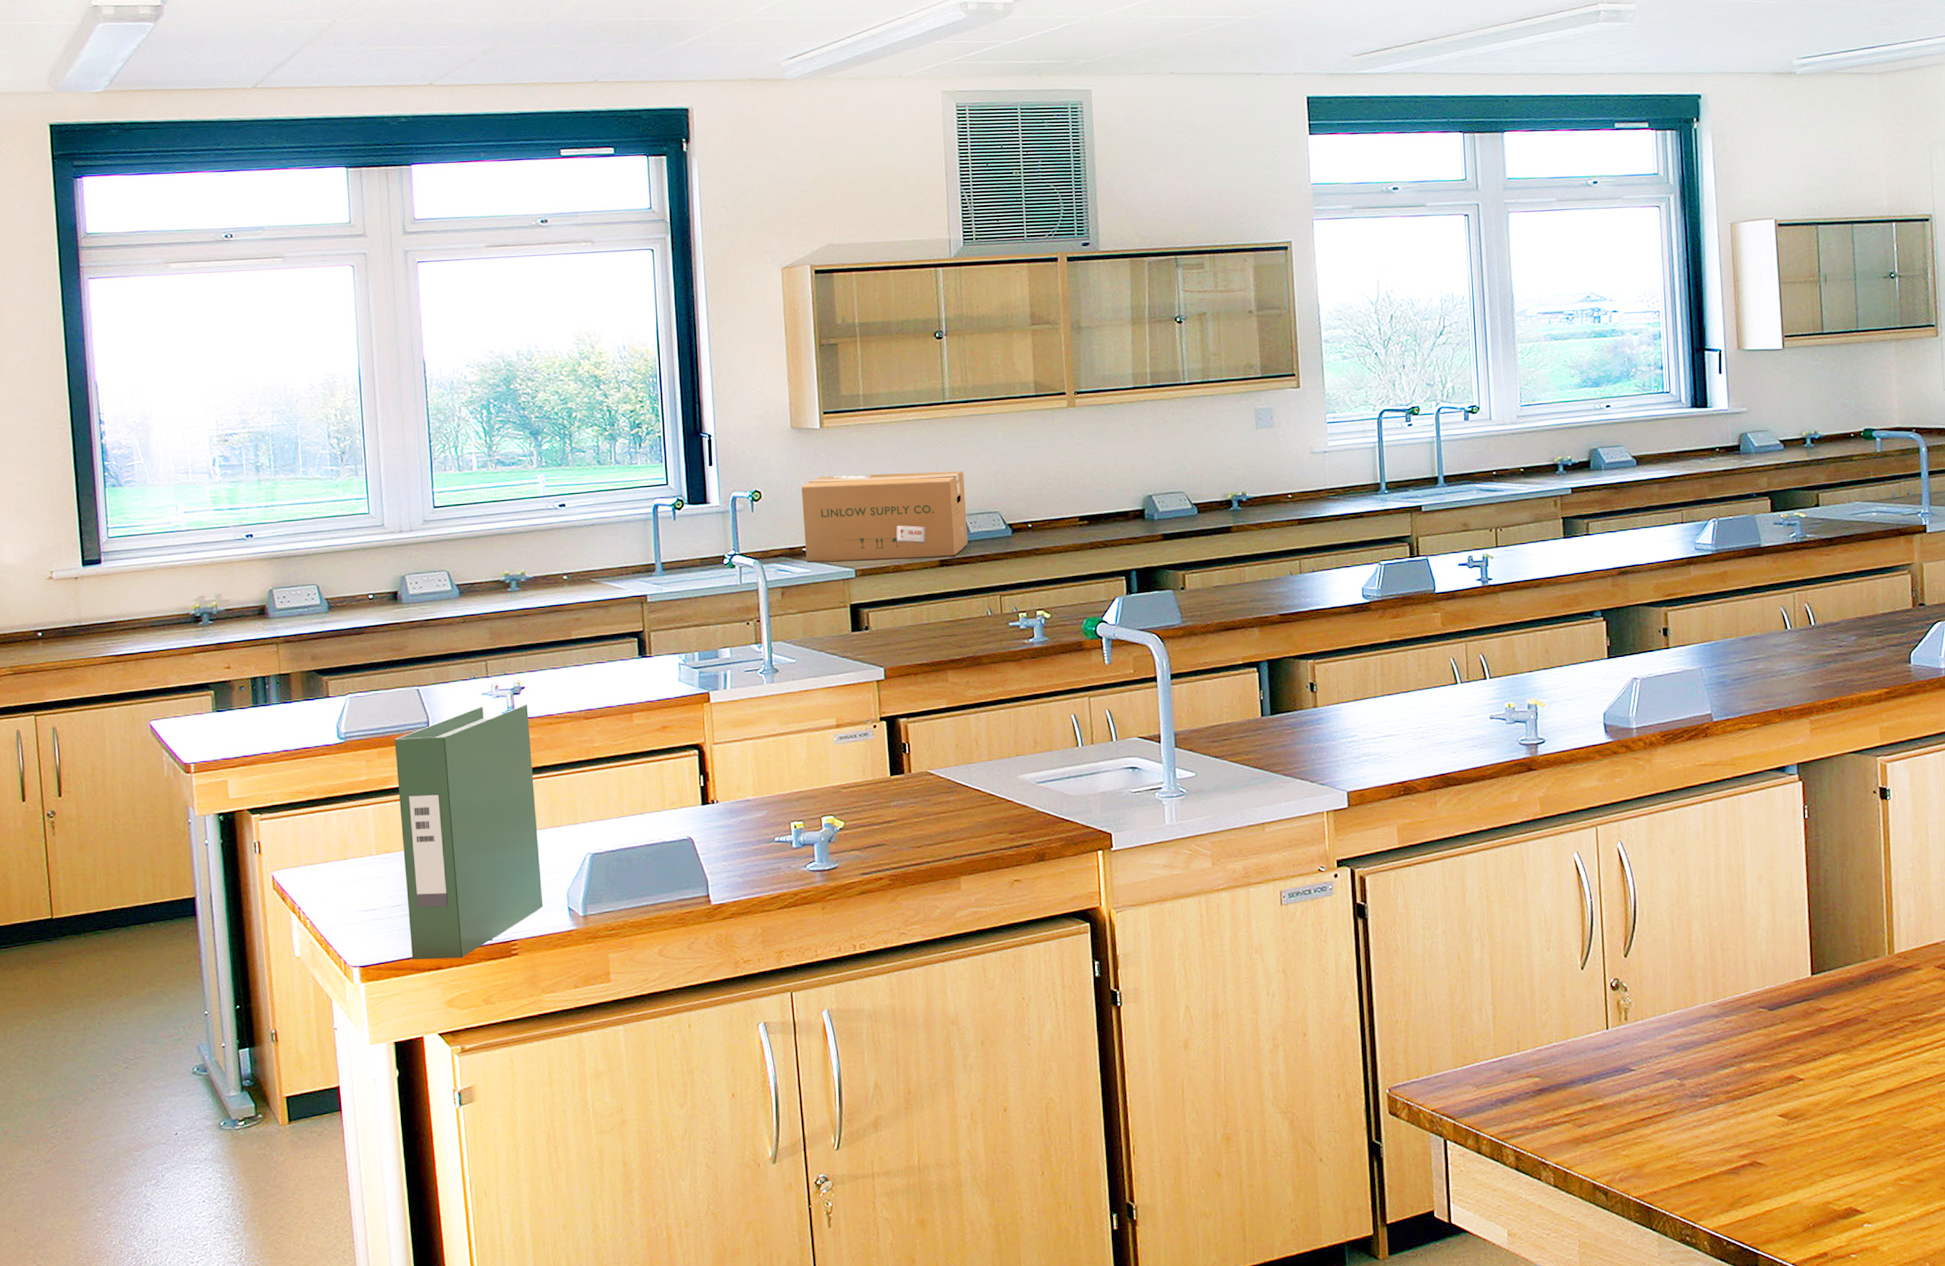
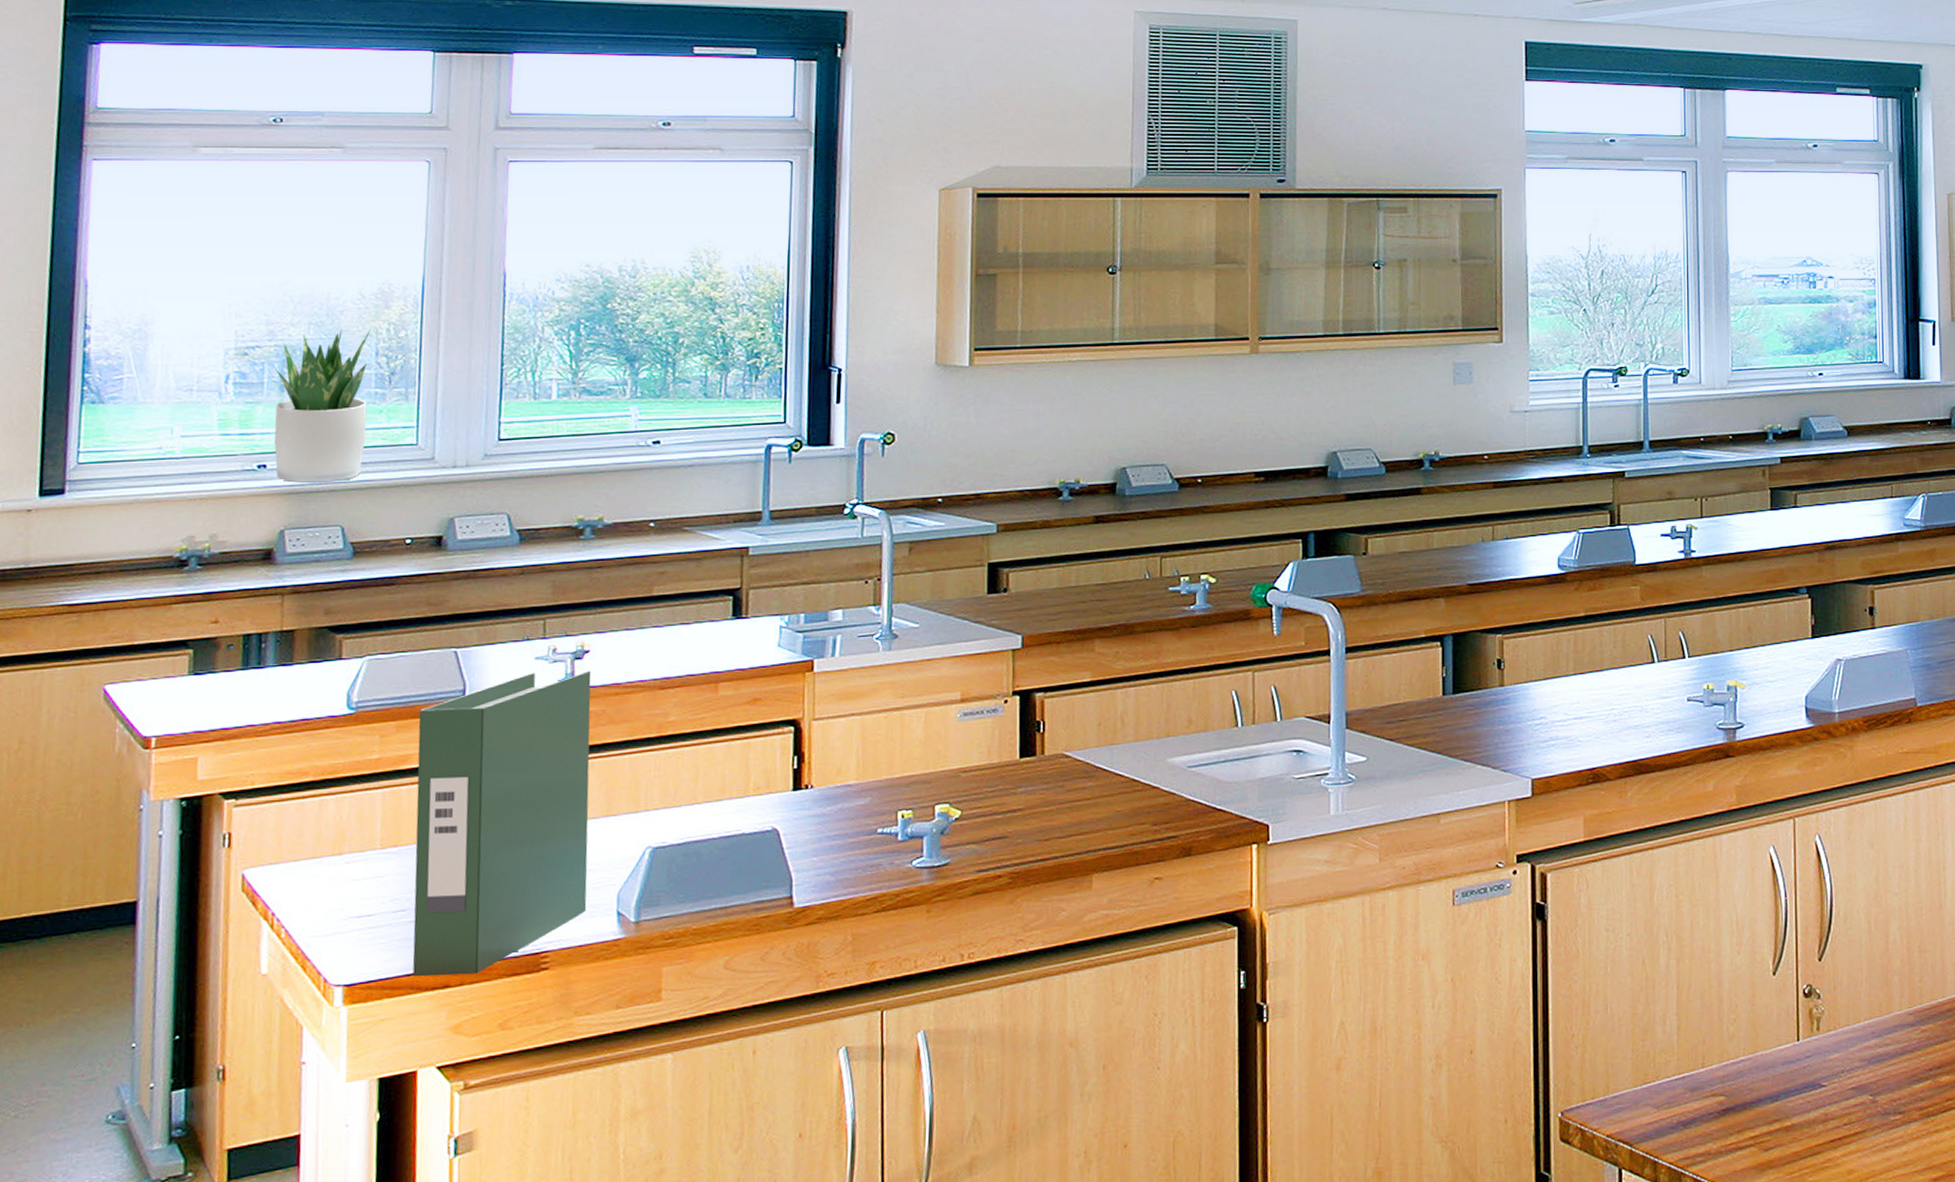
planter: none [250,415,328,550] -> present [274,329,371,484]
box: present [801,471,968,563] -> none [940,418,1130,516]

